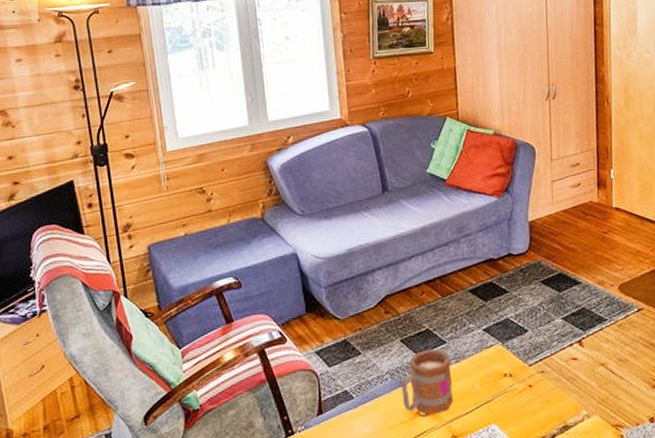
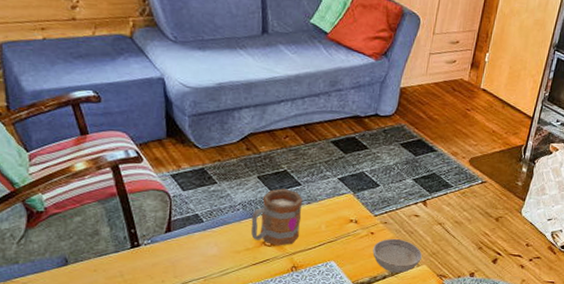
bowl: none [534,388,591,429] -> present [372,238,422,273]

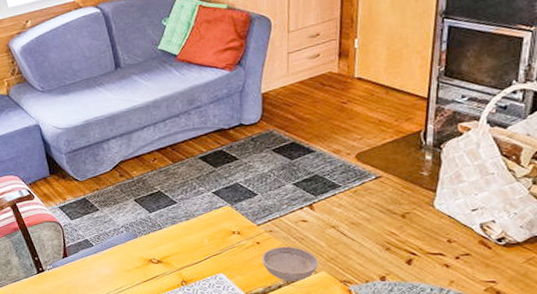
mug: present [251,188,303,246] -> none [135,208,183,263]

